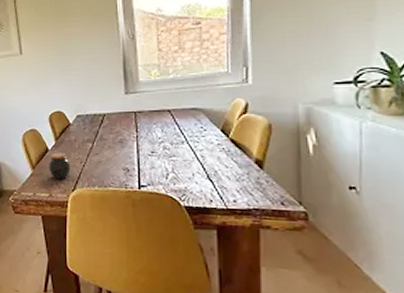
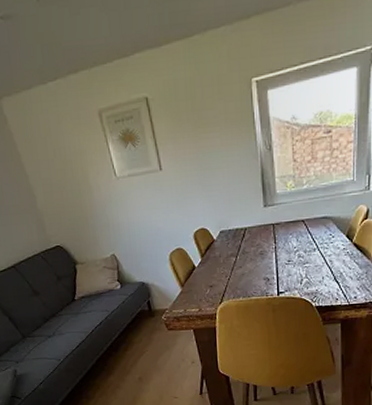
jar: present [48,152,71,180] -> none [196,268,217,295]

